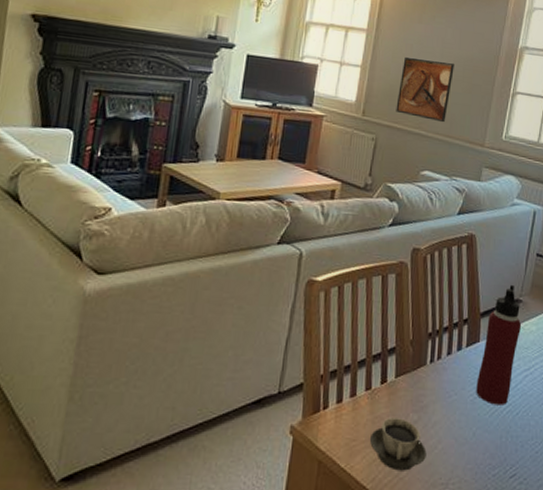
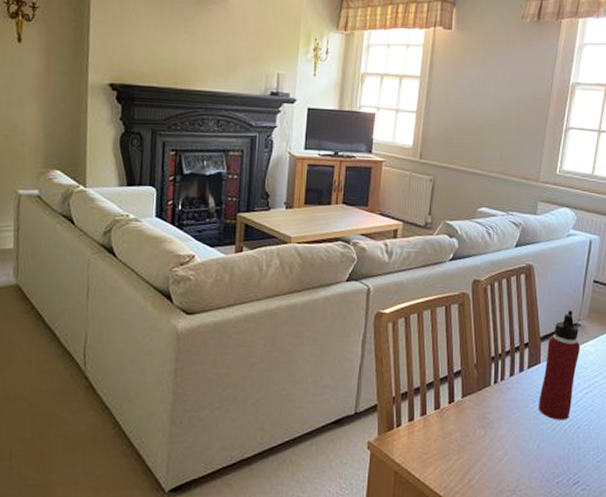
cup: present [369,418,427,471] -> none [440,433,494,480]
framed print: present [396,56,454,123] -> none [452,100,507,161]

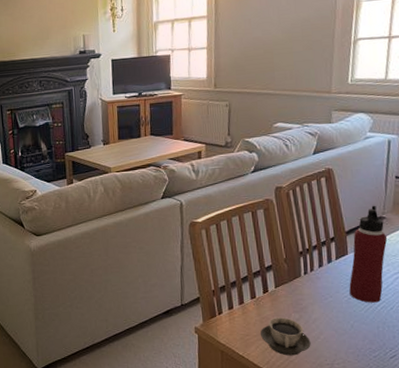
cup: none [440,433,494,480] -> present [260,317,311,356]

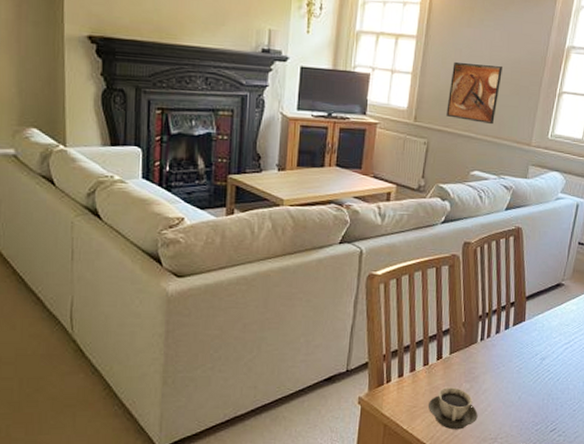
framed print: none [243,26,293,80] -> present [446,61,502,125]
water bottle: present [349,205,388,303] -> none [522,270,564,374]

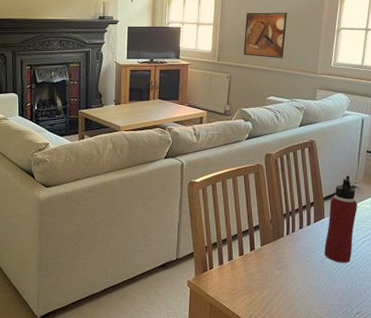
cup: present [428,387,478,430] -> none [245,274,289,310]
water bottle: none [522,270,564,374] -> present [324,175,358,263]

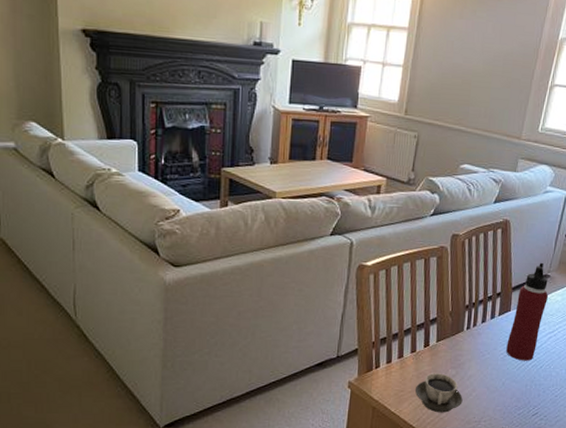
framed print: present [243,12,287,59] -> none [437,54,494,118]
cup: none [245,274,289,310] -> present [414,373,463,413]

